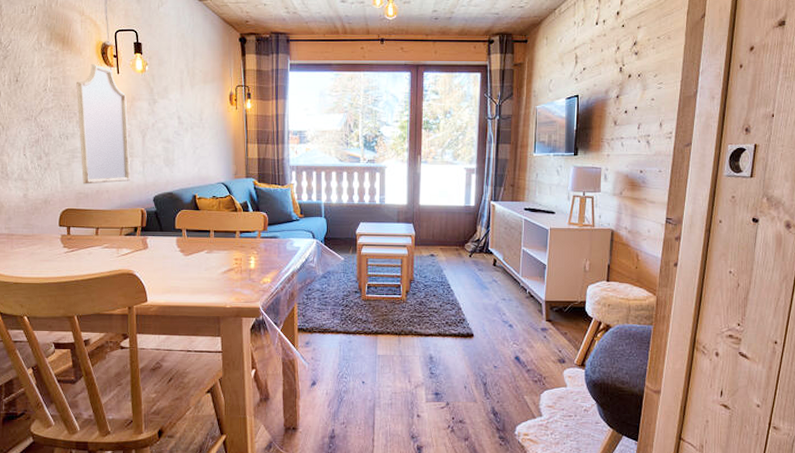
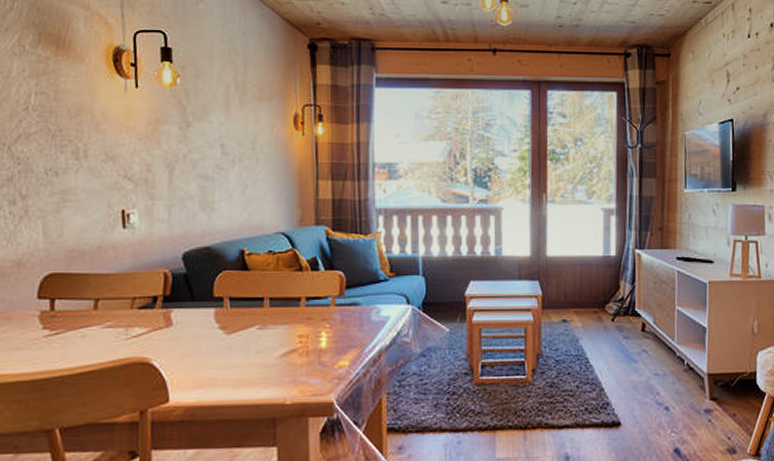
home mirror: present [76,64,131,184] -> none [73,75,150,238]

